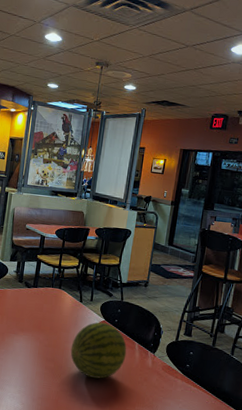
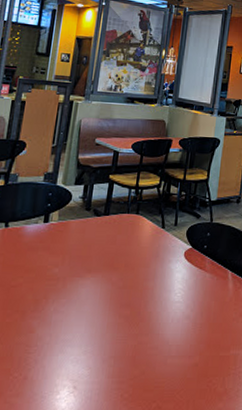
fruit: present [70,322,127,379] -> none [150,250,219,321]

